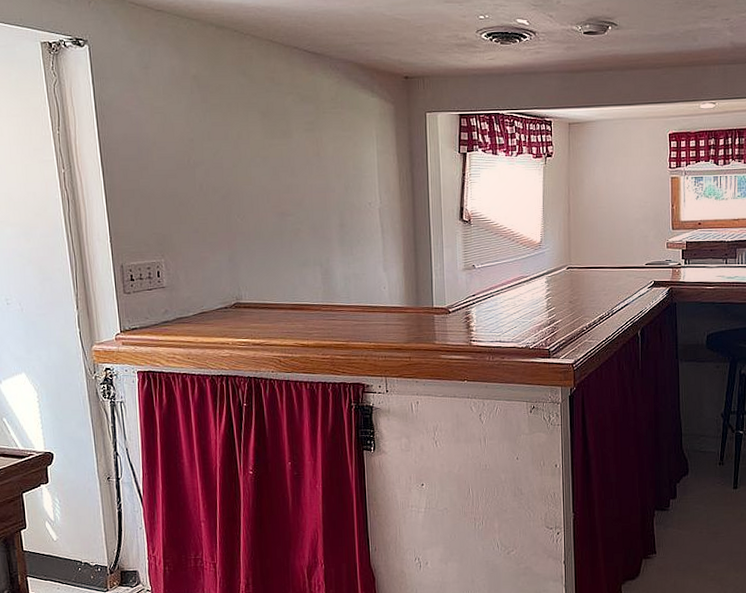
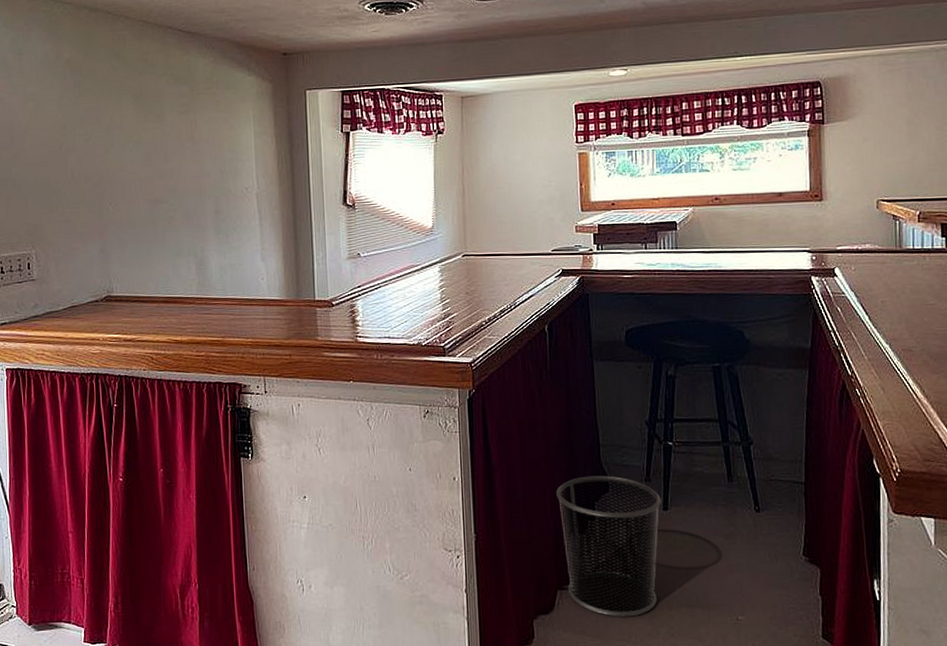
waste bin: none [644,460,732,580] -> present [557,475,661,617]

